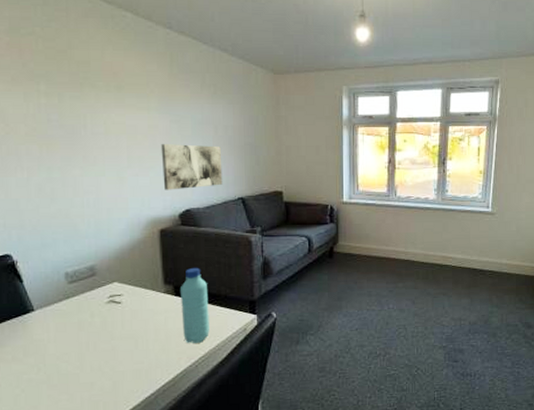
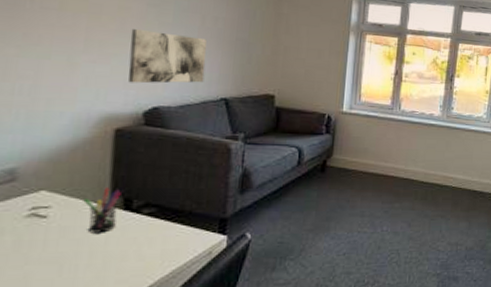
pen holder: none [145,278,171,315] -> present [83,188,121,233]
water bottle: present [181,267,210,344] -> none [128,176,168,271]

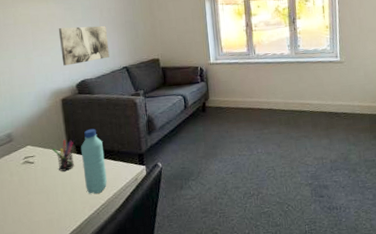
water bottle: none [128,176,168,271] -> present [81,128,107,195]

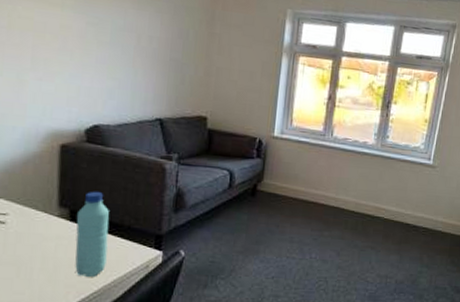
pen holder: present [52,140,74,171] -> none [35,199,68,241]
wall art: present [58,25,110,66] -> none [70,48,142,103]

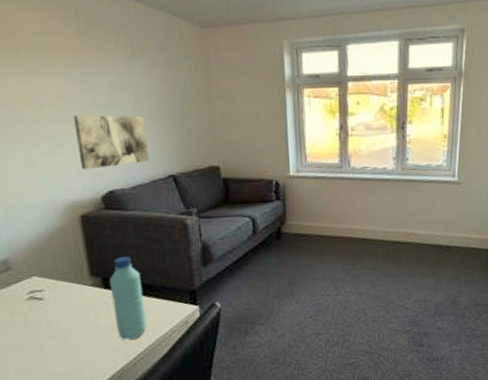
wall art: none [70,48,142,103] -> present [73,115,150,170]

